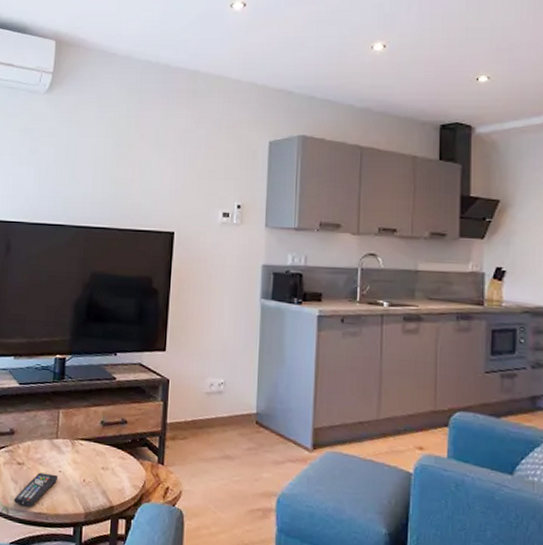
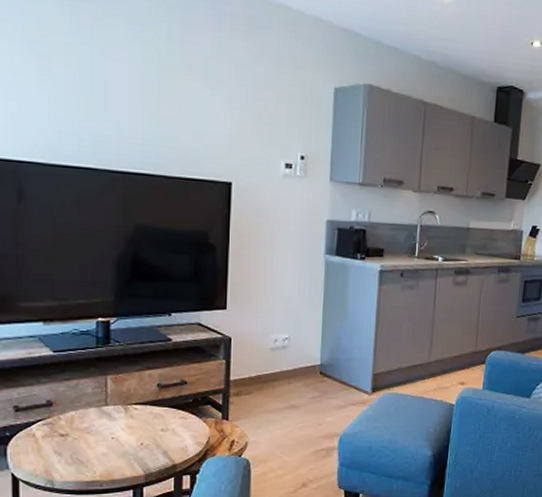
remote control: present [14,472,59,506] -> none [59,441,112,476]

